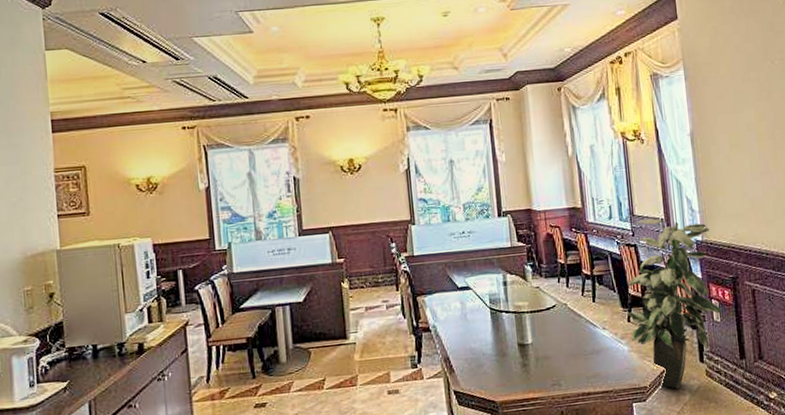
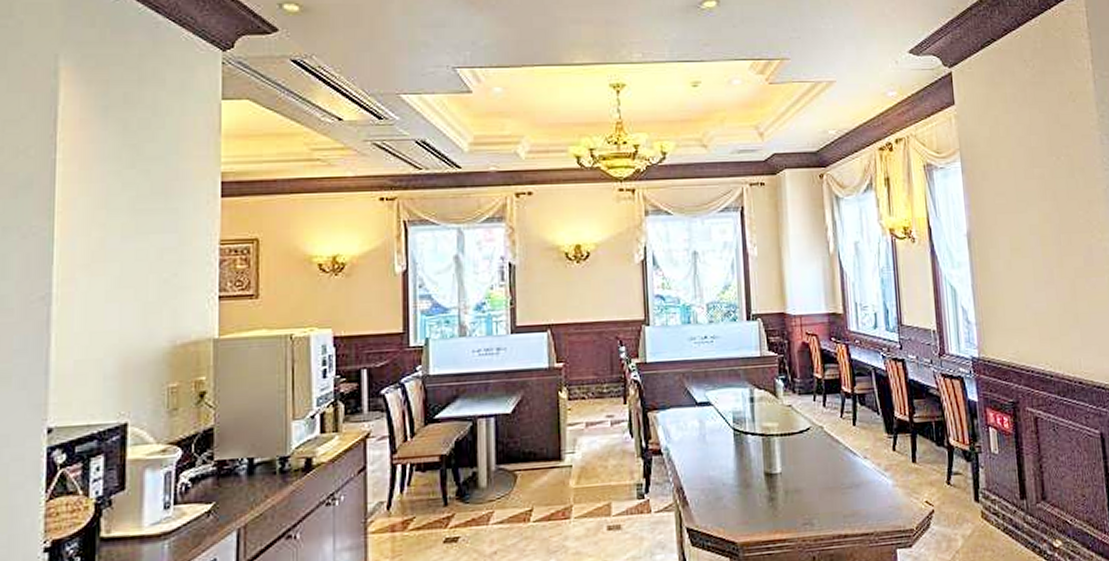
indoor plant: present [627,218,722,389] -> none [892,329,1000,533]

